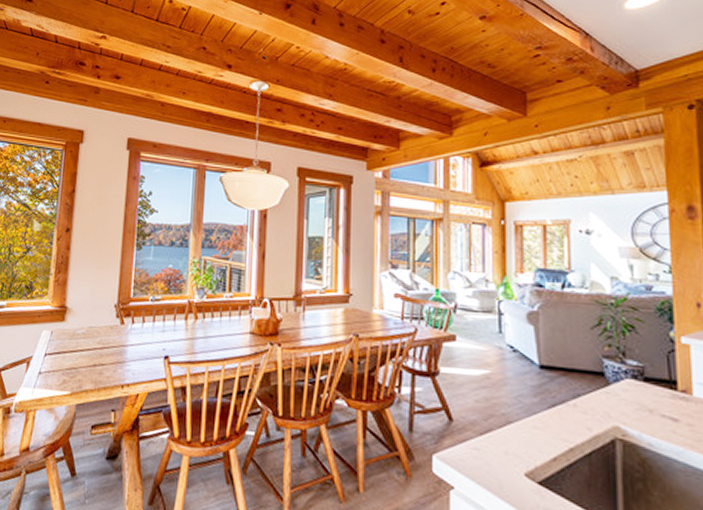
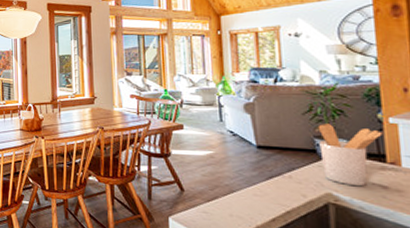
utensil holder: none [607,341,675,419] -> present [317,124,383,187]

